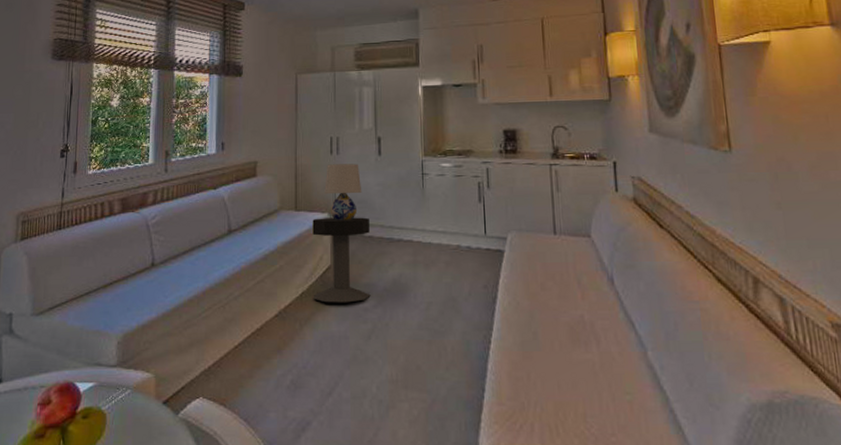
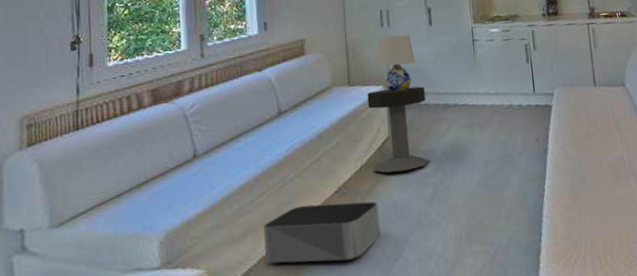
storage bin: none [207,324,316,386] -> present [263,201,380,264]

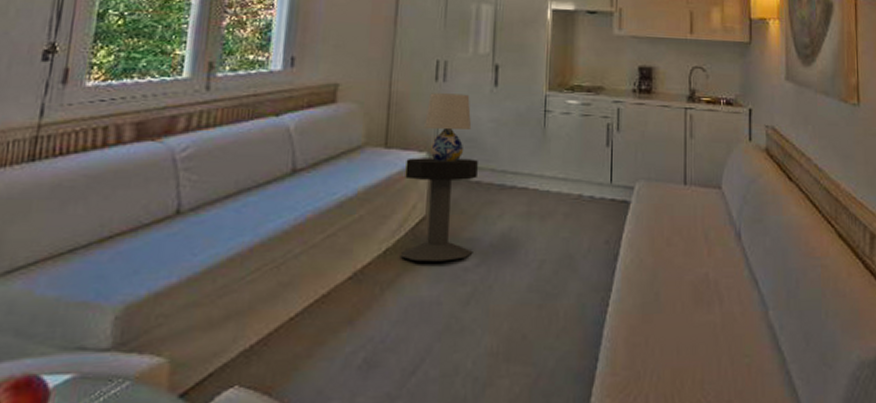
storage bin: present [263,201,380,264] -> none [247,290,400,366]

